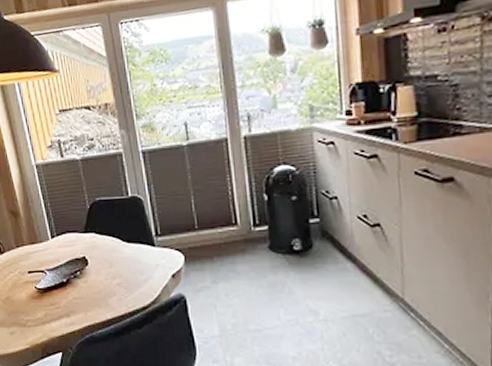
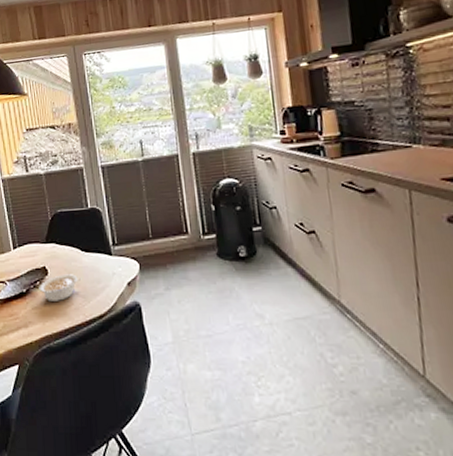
legume: none [79,265,124,292] -> present [39,274,82,302]

